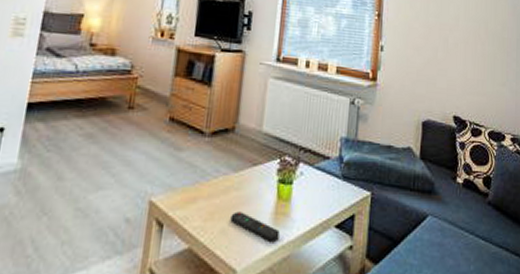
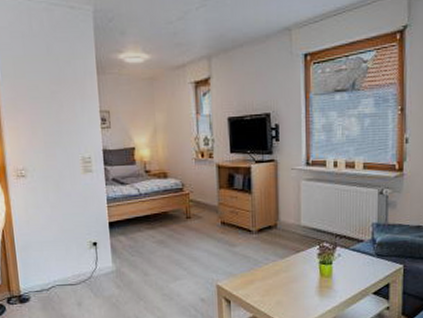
remote control: present [230,211,280,241] -> none [283,288,325,308]

